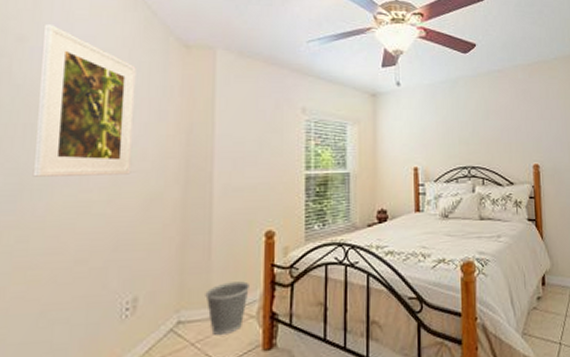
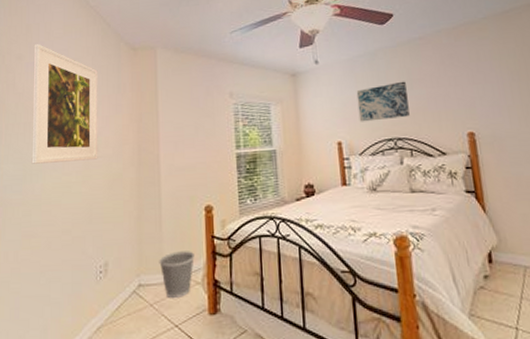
wall art: none [436,111,484,149] -> present [356,81,410,122]

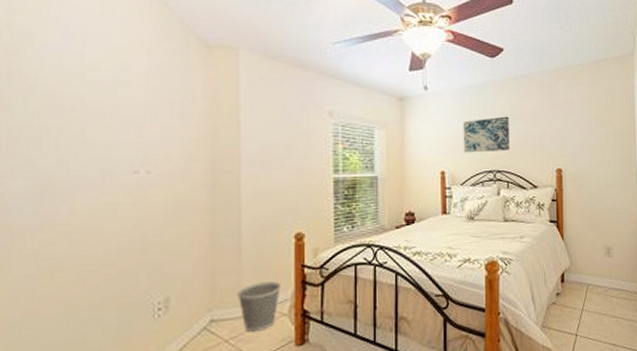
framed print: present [31,44,98,164] -> none [52,21,156,180]

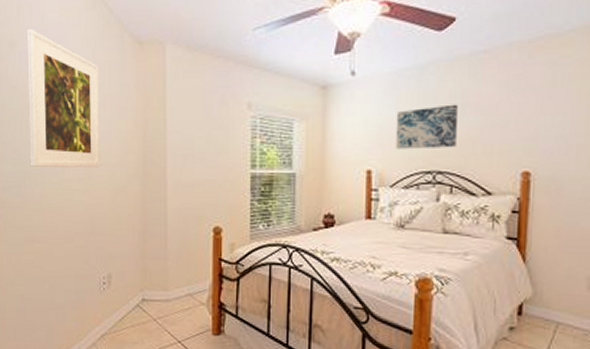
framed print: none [52,21,156,180] -> present [26,29,100,167]
wastebasket: present [237,281,281,333] -> none [163,270,200,317]

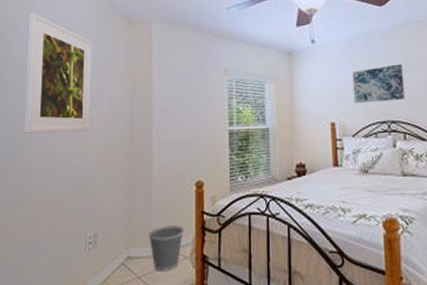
wastebasket: none [163,270,200,317] -> present [148,225,184,273]

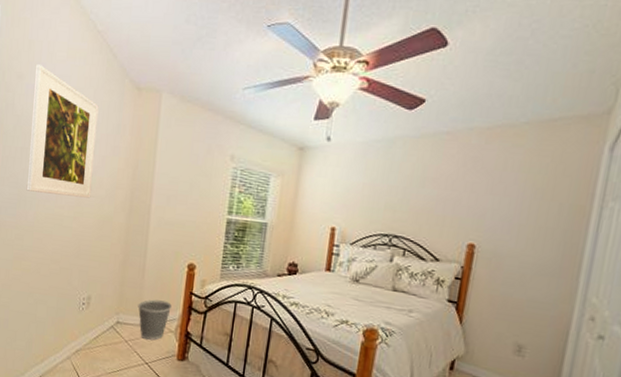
wall art: present [352,64,405,104] -> none [359,177,418,216]

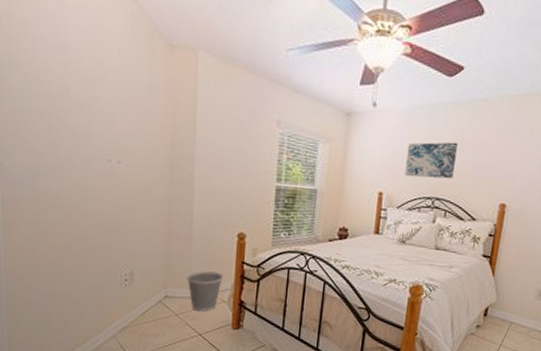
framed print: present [26,65,99,198] -> none [42,12,126,168]
wall art: none [359,177,418,216] -> present [404,142,458,180]

